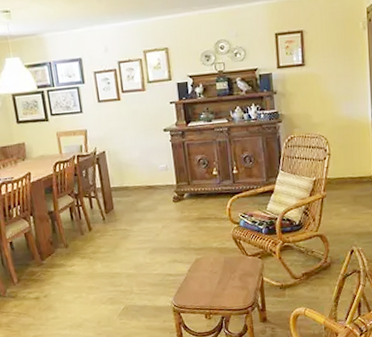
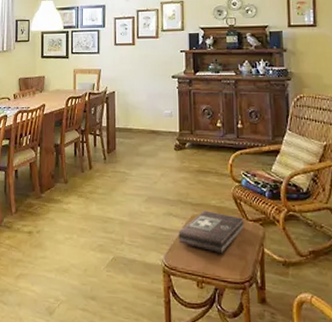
first aid kit: none [184,253,245,288] -> present [178,210,244,254]

